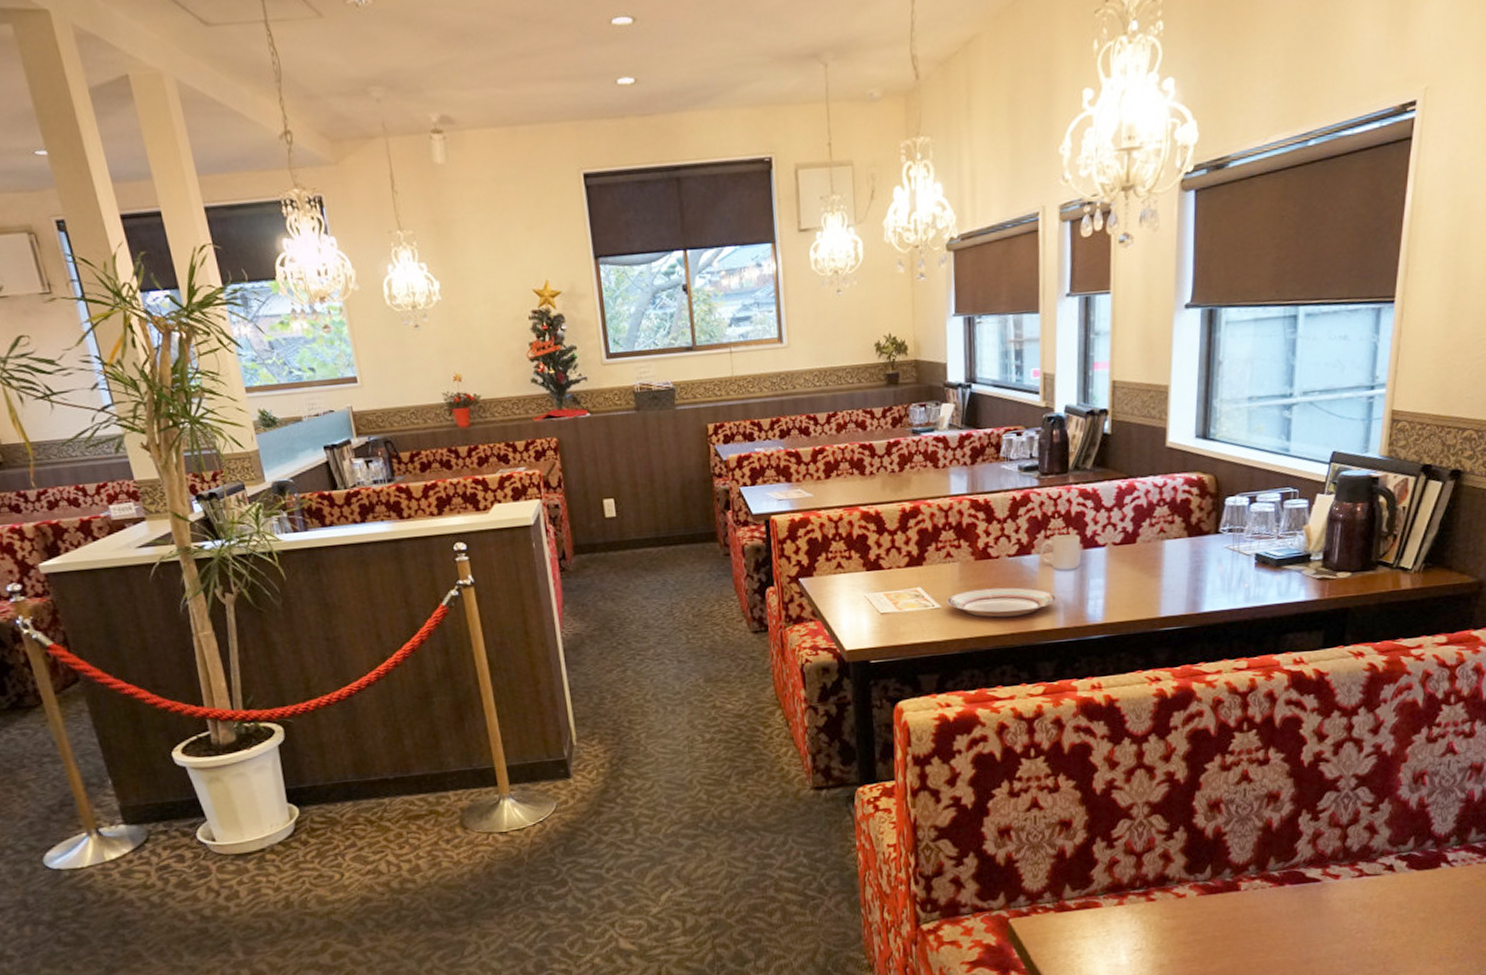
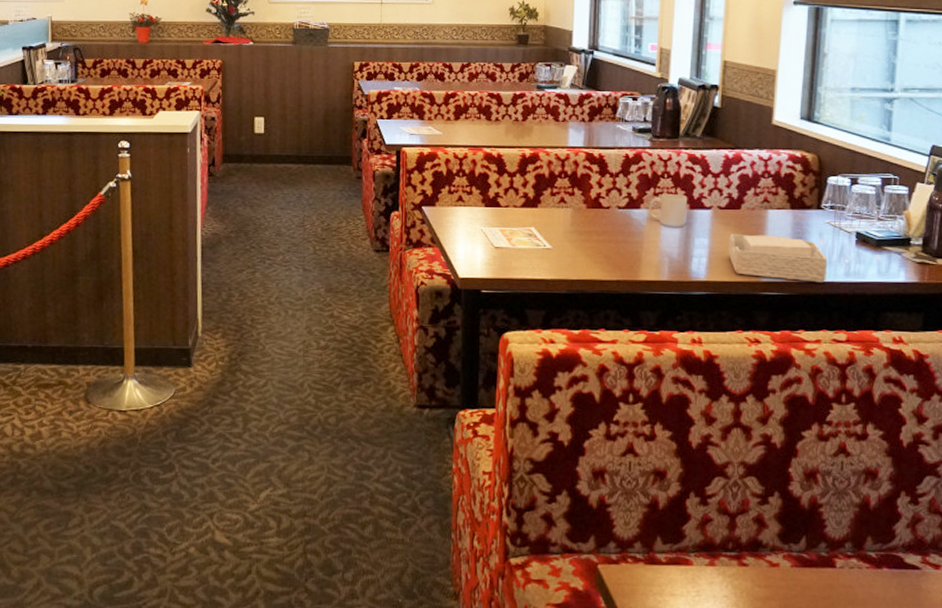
plate: present [946,587,1056,618] -> none [557,235,662,264]
napkin holder: none [1124,567,1227,613] -> present [728,234,828,283]

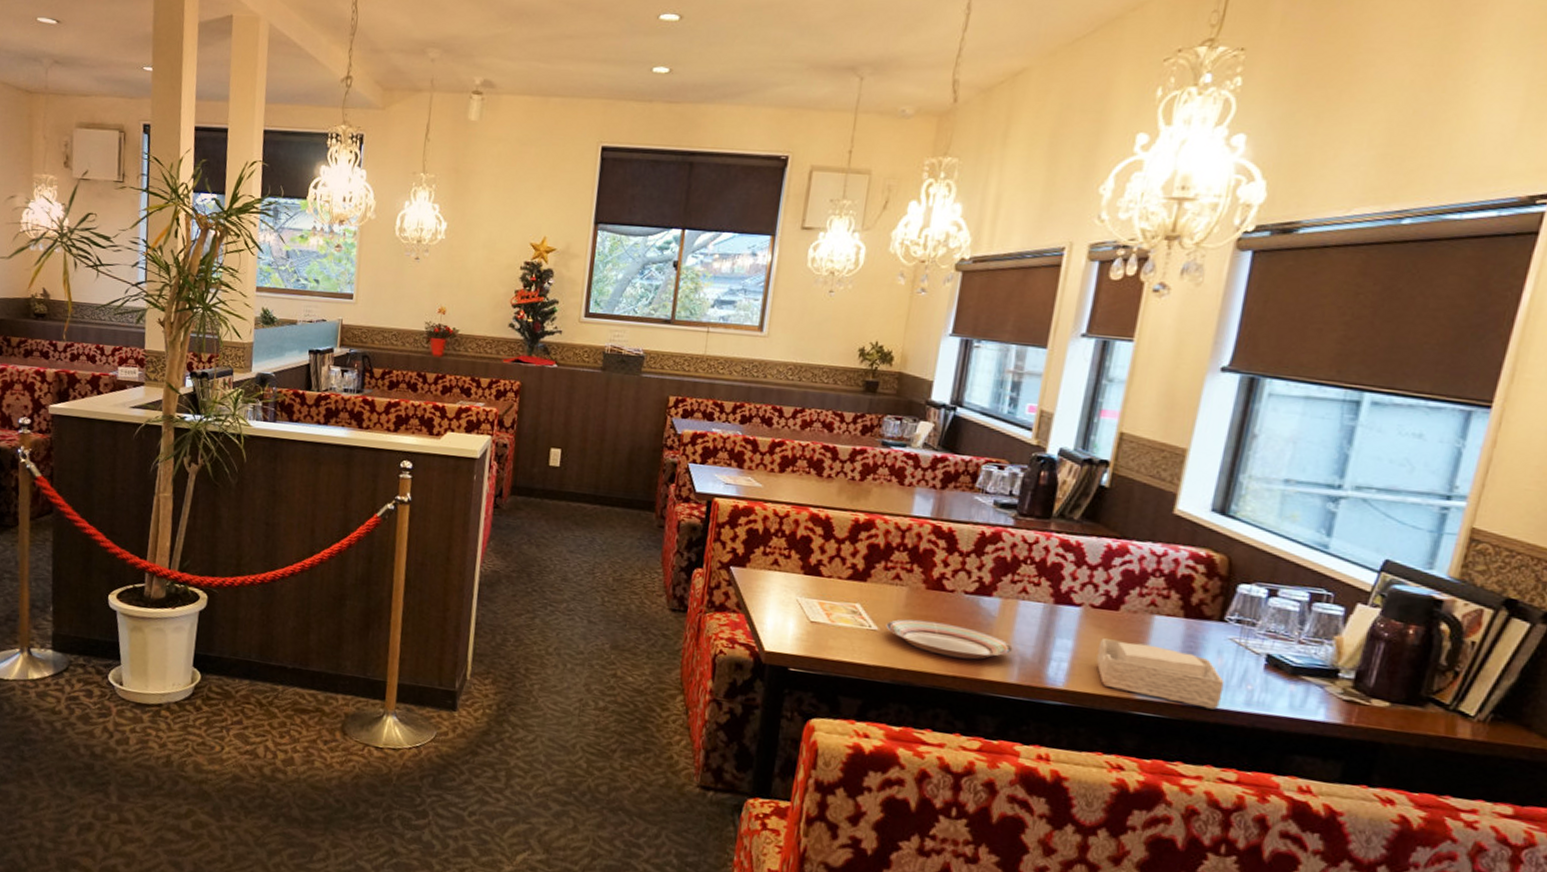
plate: none [557,235,662,264] -> present [886,619,1013,660]
cup: present [648,194,688,229] -> none [1001,582,1054,626]

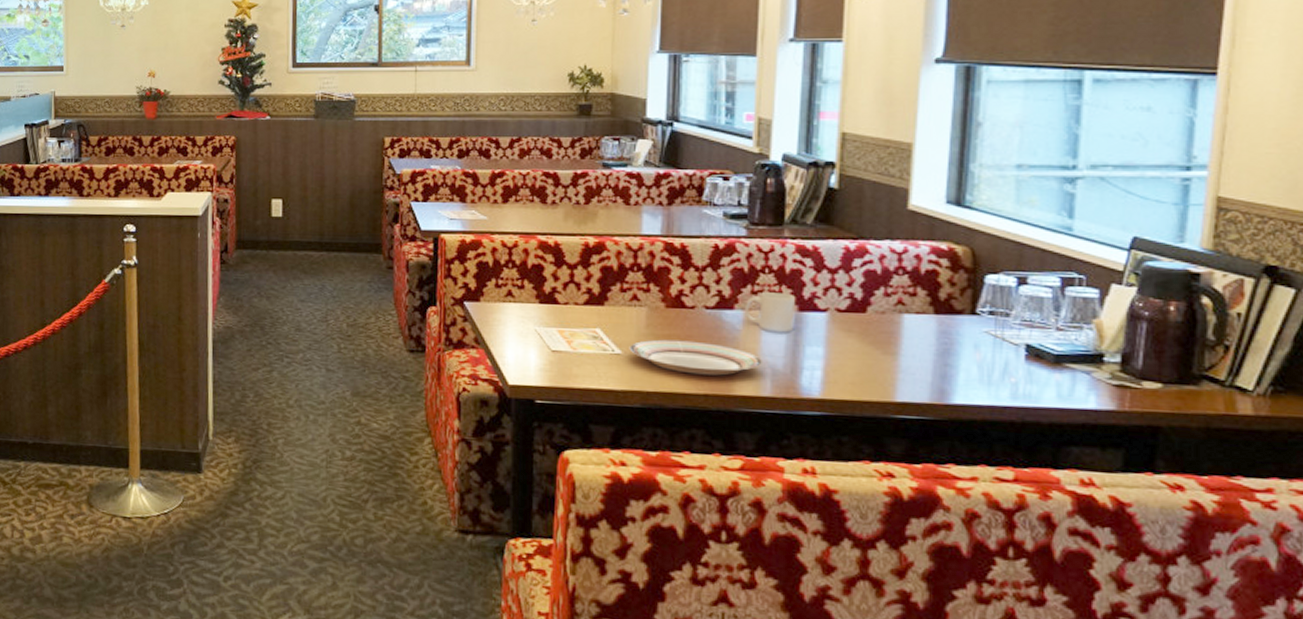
cup: none [1001,582,1054,626] -> present [744,292,796,335]
napkin holder: present [1096,638,1225,710] -> none [850,342,986,406]

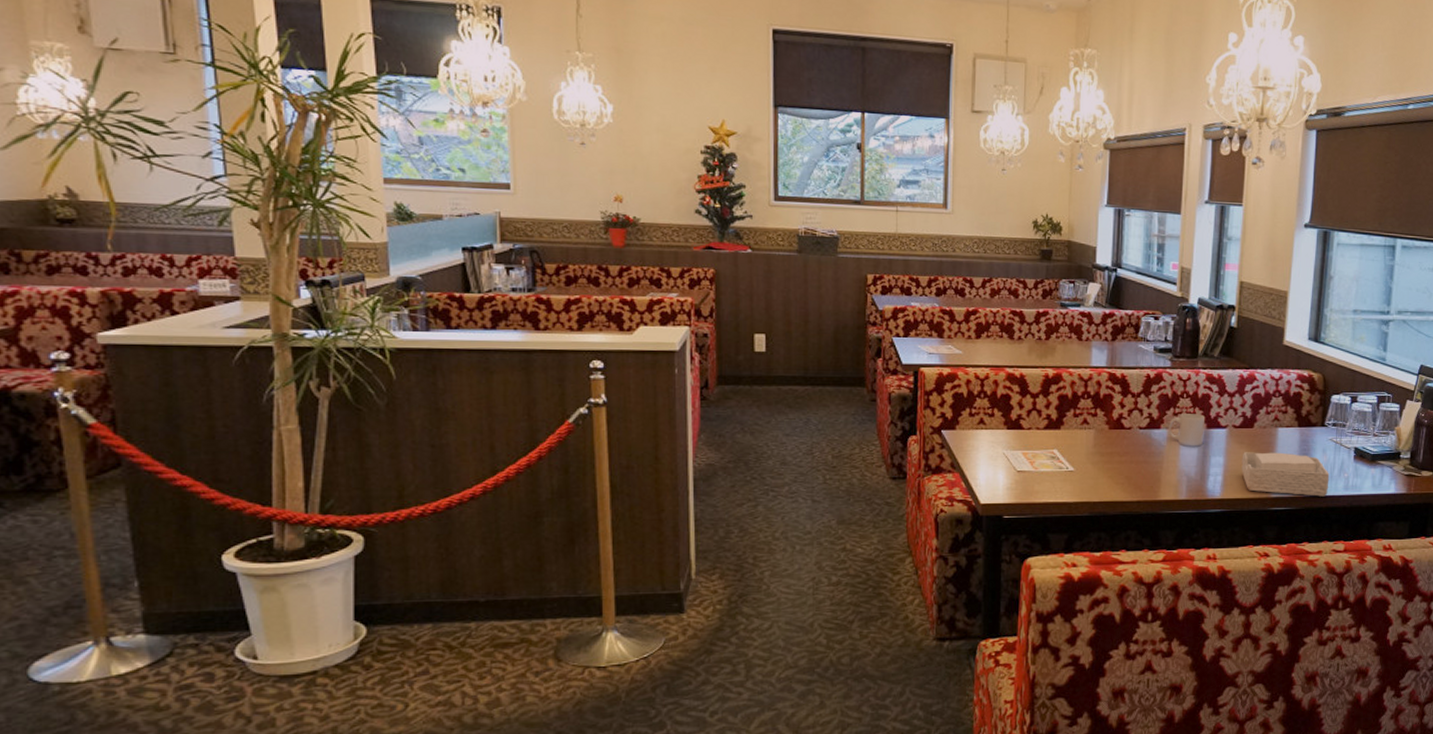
plate: present [629,339,762,376] -> none [1080,456,1180,485]
napkin holder: none [850,342,986,406] -> present [1241,452,1329,497]

